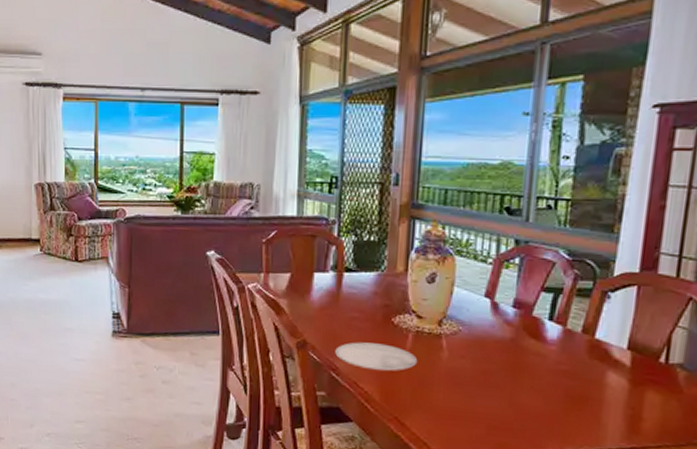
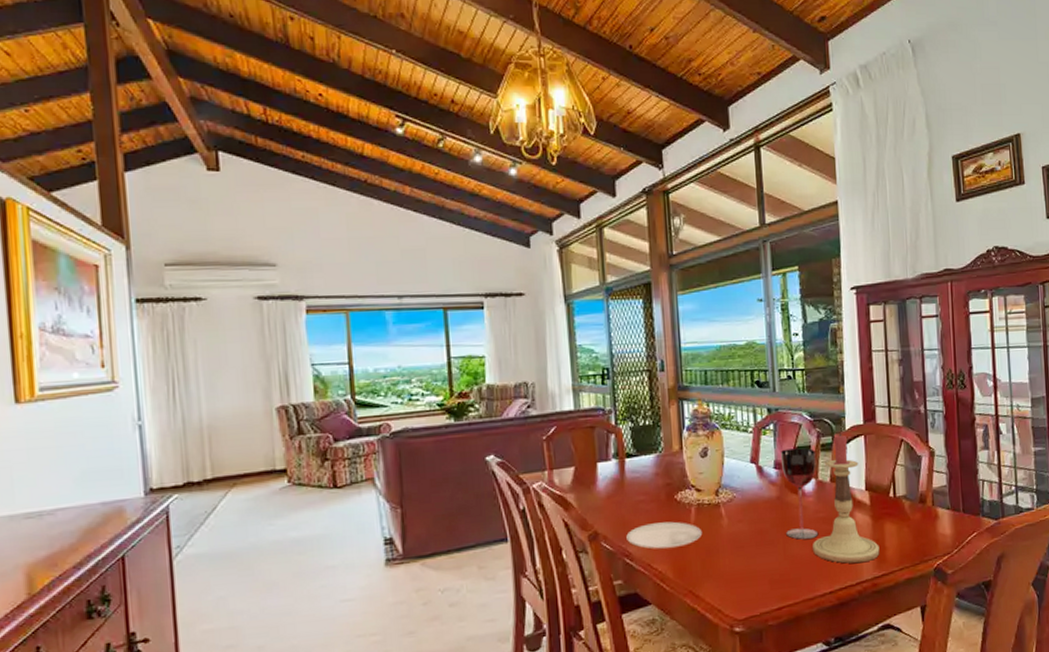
wineglass: none [516,288,568,391] -> present [781,448,819,540]
candlestick: none [546,279,634,430] -> present [813,433,880,564]

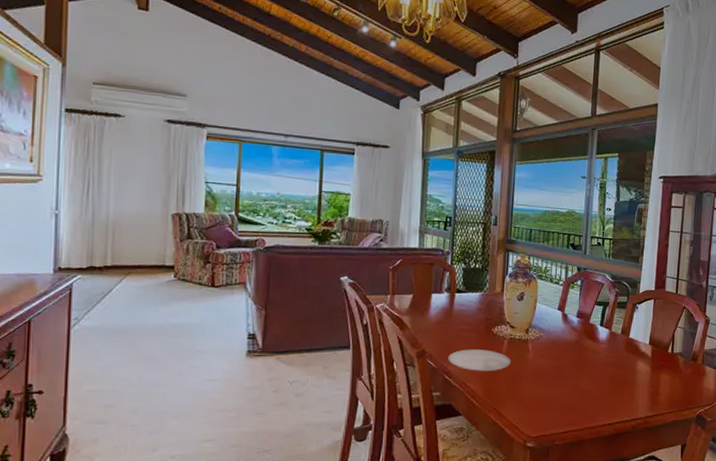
wineglass: present [781,448,819,540] -> none [580,302,612,378]
candlestick: present [813,433,880,564] -> none [600,295,654,403]

